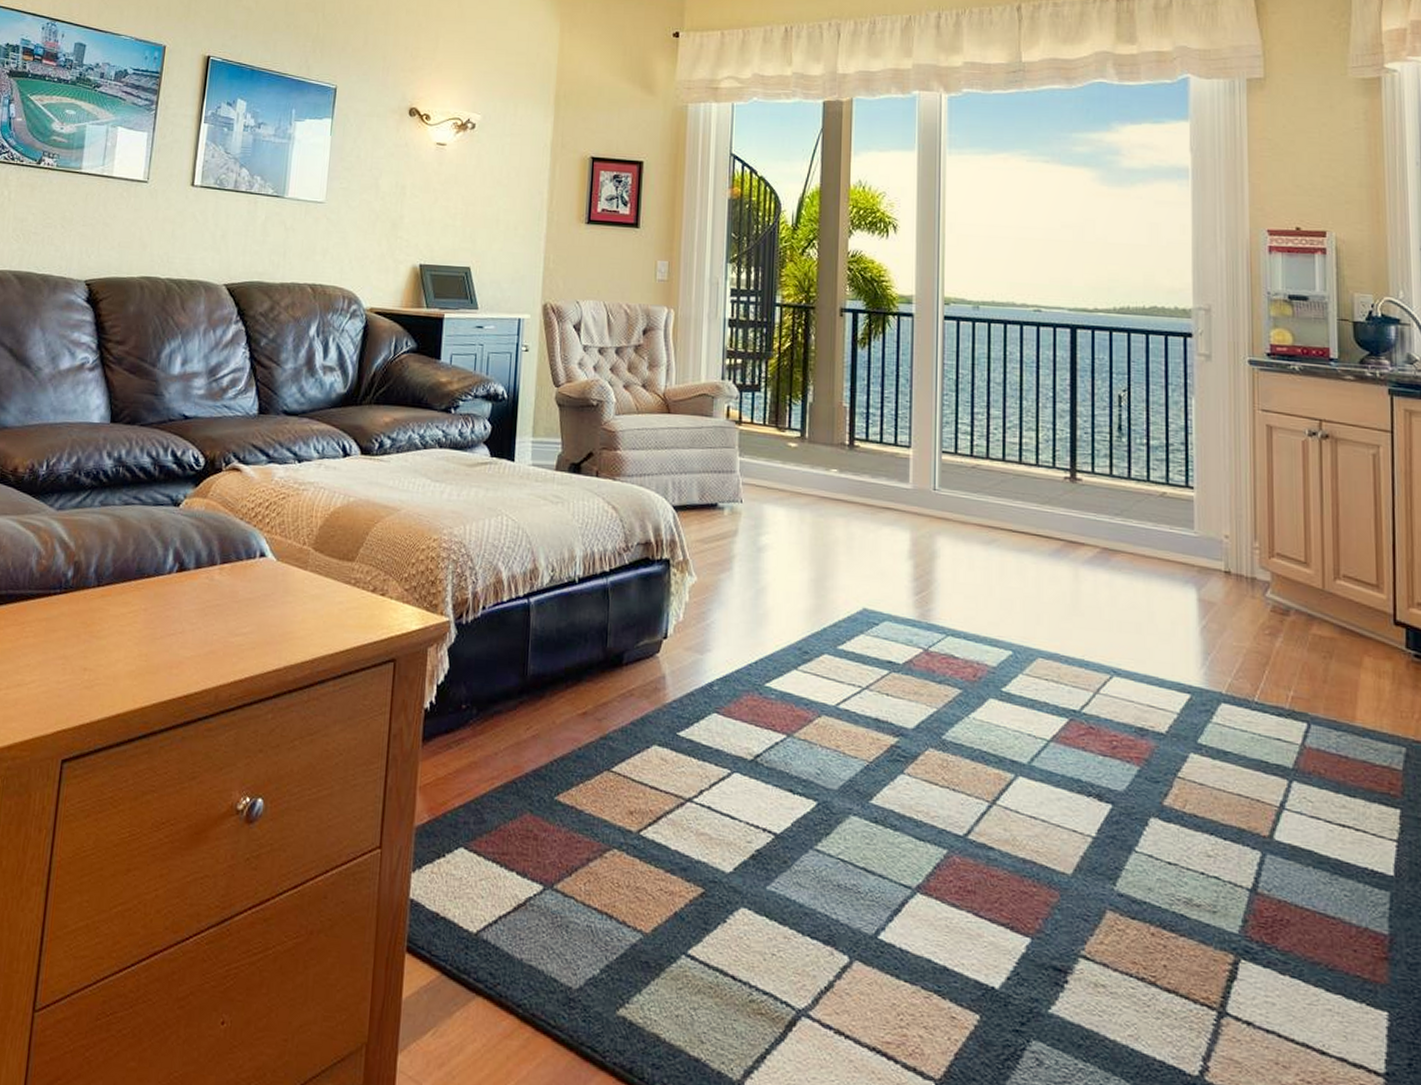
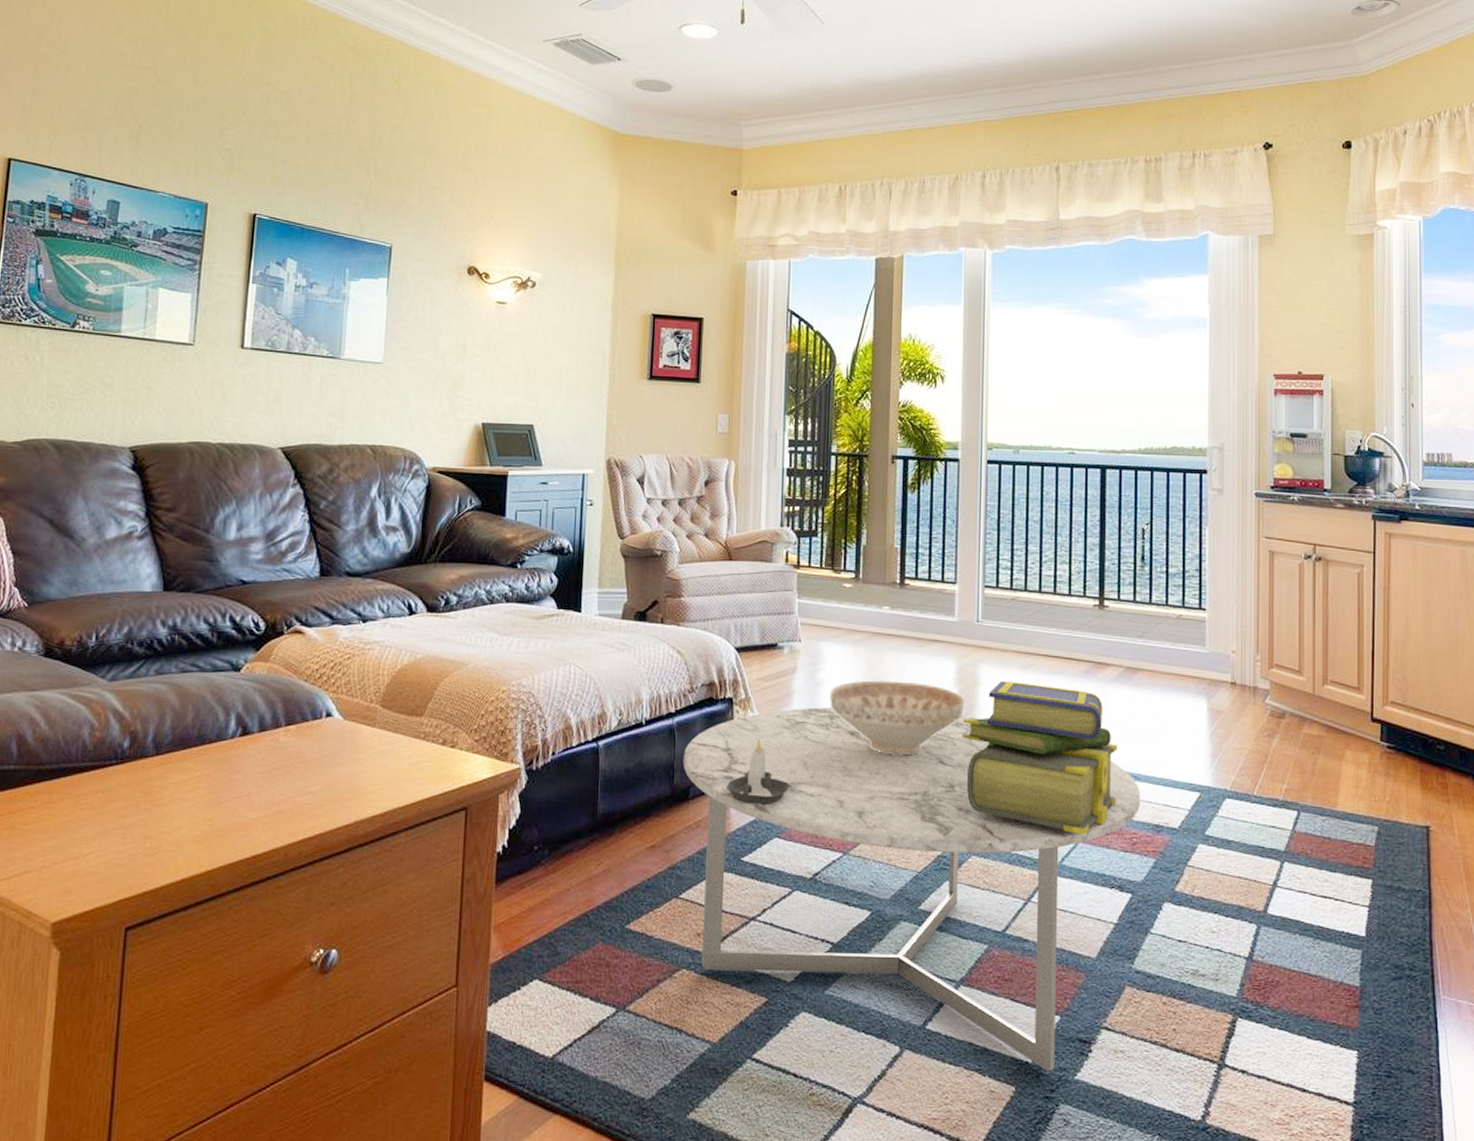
coffee table: none [617,574,1122,1001] -> present [683,707,1141,1072]
candle: none [662,604,729,676] -> present [727,738,789,804]
decorative bowl: none [772,548,919,633] -> present [829,680,964,756]
stack of books: none [917,555,1094,733] -> present [962,680,1118,835]

